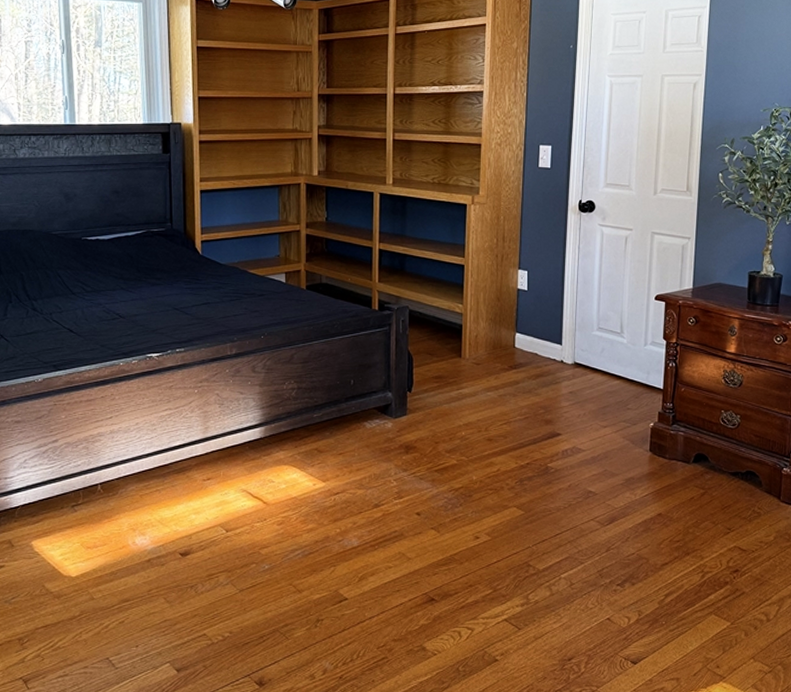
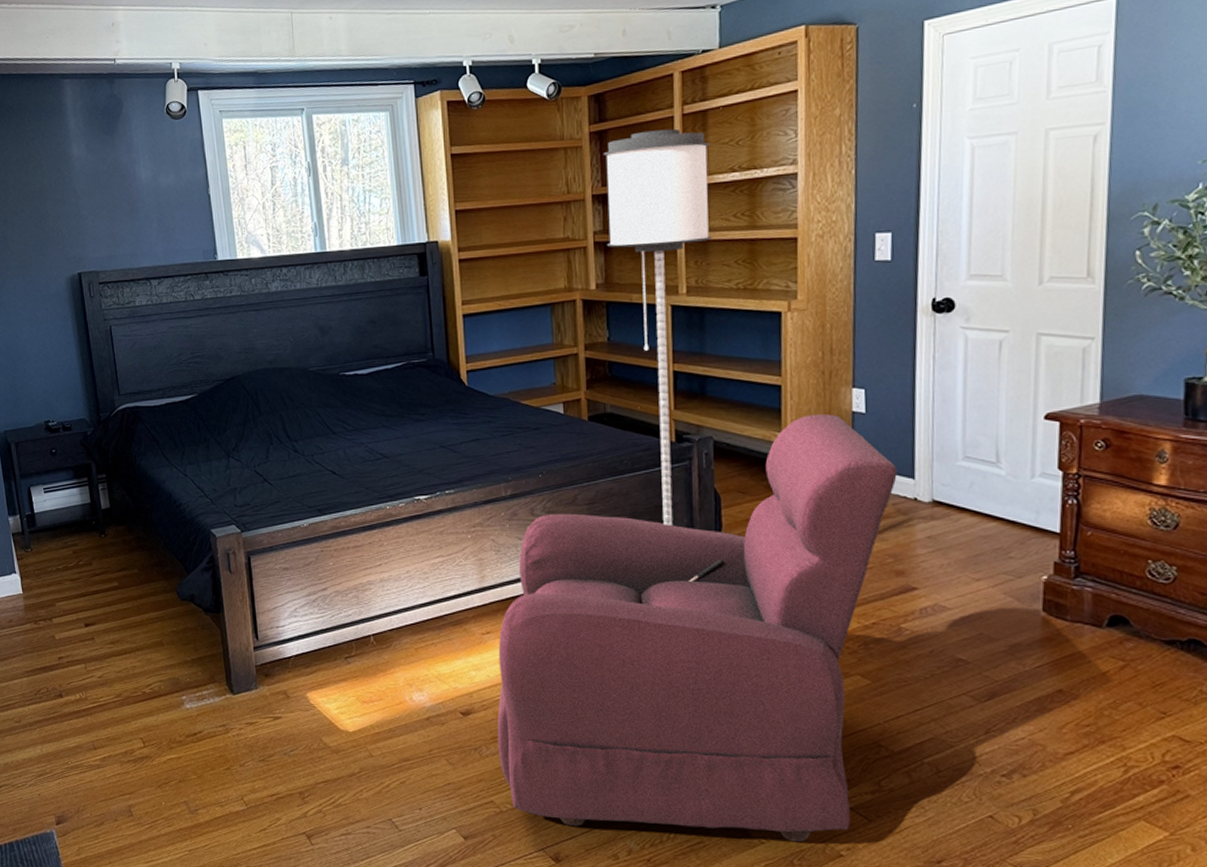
armchair: none [212,290,549,652] -> present [497,414,897,843]
floor lamp: none [328,44,416,383] -> present [603,128,712,527]

